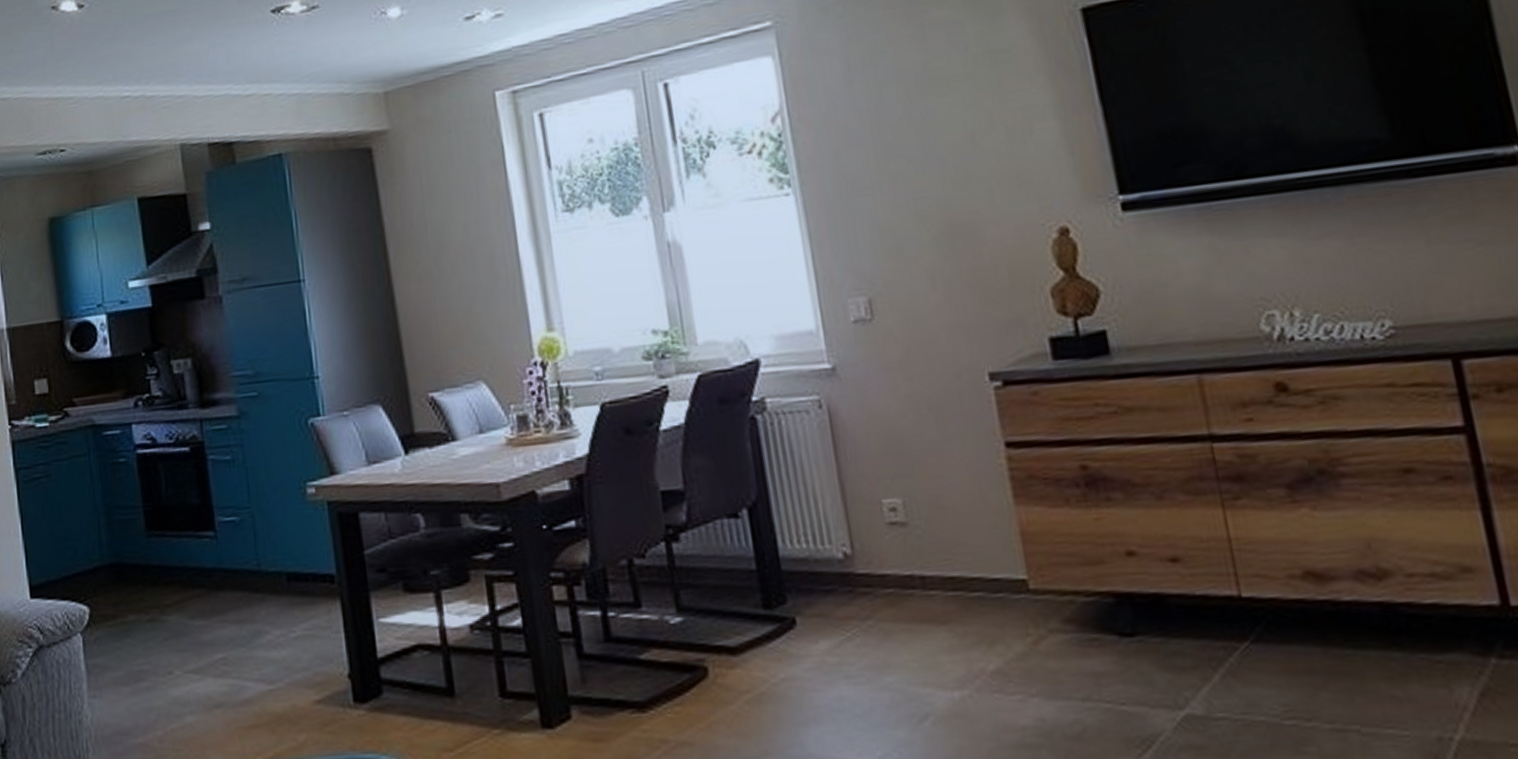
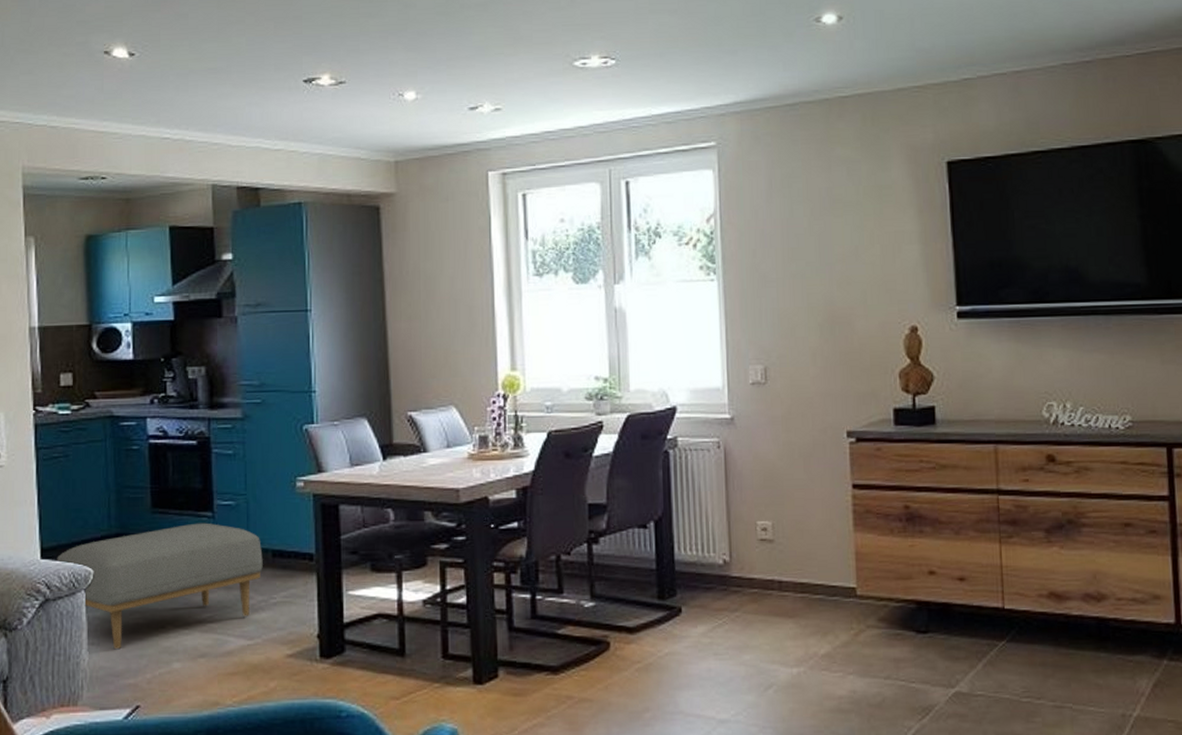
ottoman: none [47,544,278,703] -> present [57,522,263,650]

